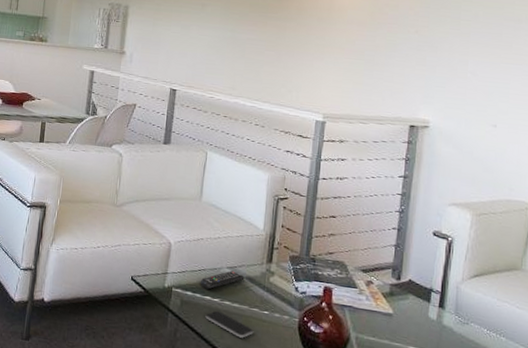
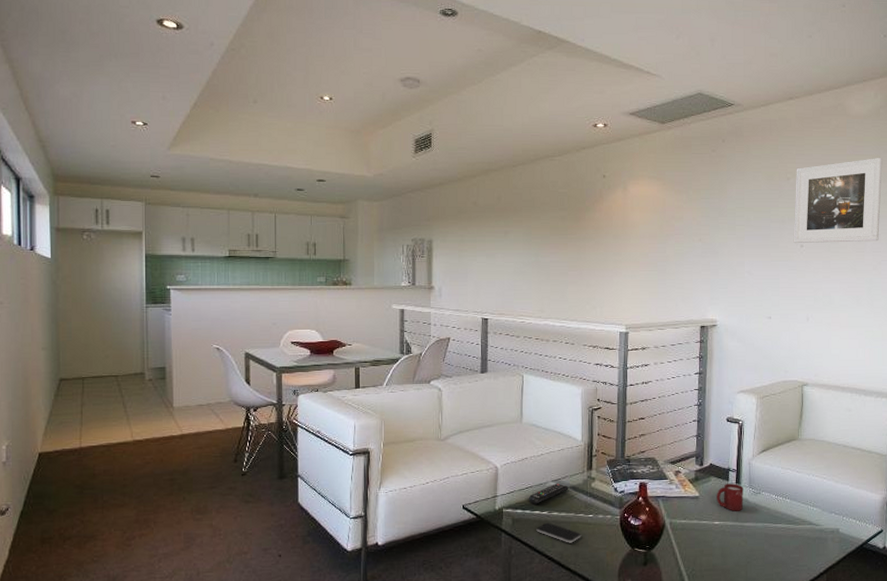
cup: none [413,305,448,340] -> present [716,483,744,511]

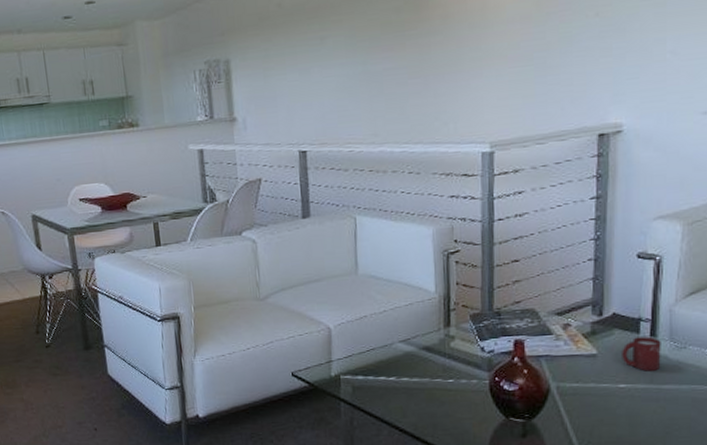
remote control: present [528,483,569,505] -> none [370,344,421,370]
smartphone: present [536,522,582,543] -> none [382,389,440,413]

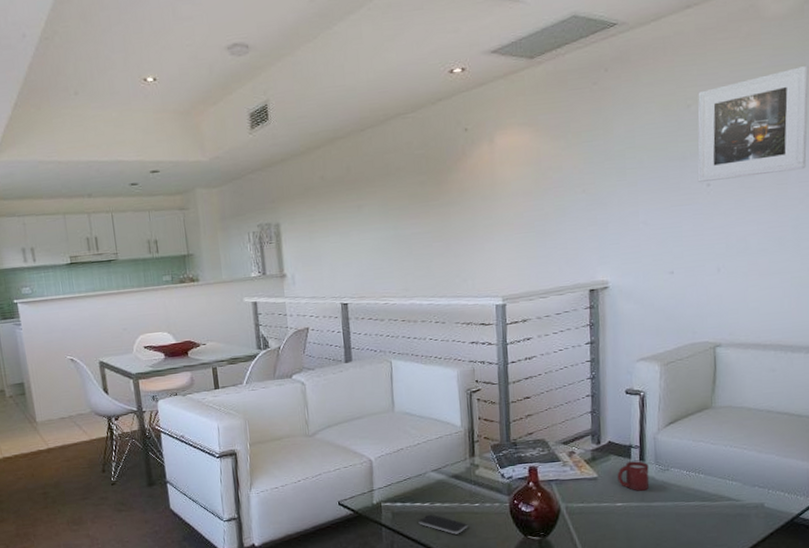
smartphone: none [382,389,440,413] -> present [418,514,468,535]

